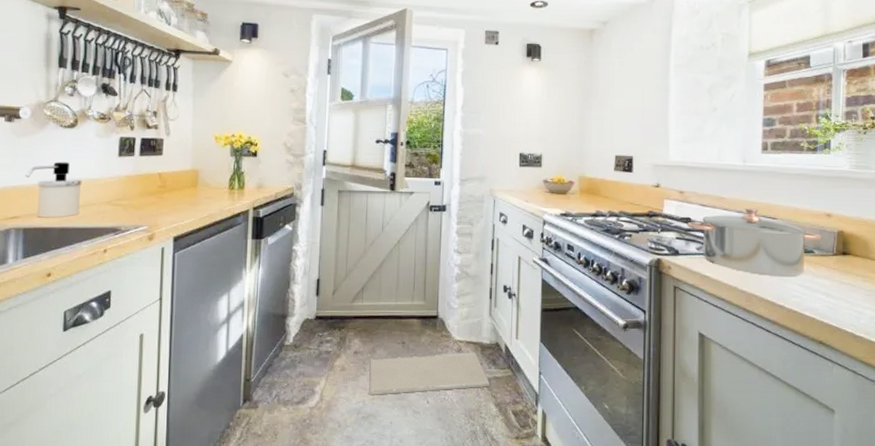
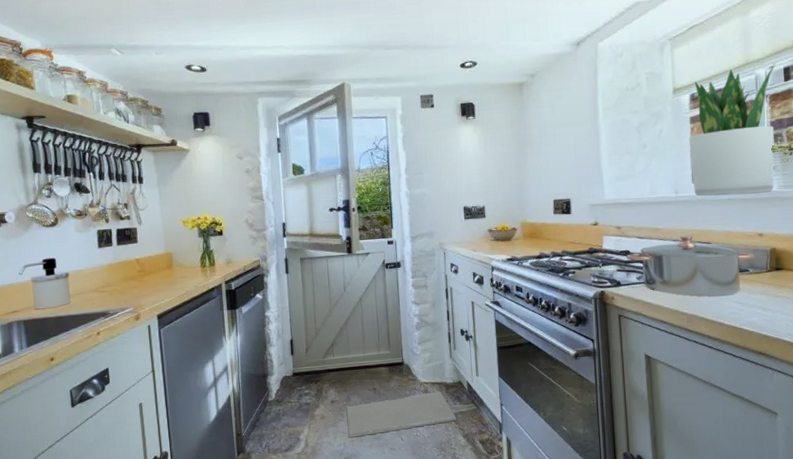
planter: none [761,38,854,171] -> present [689,63,775,197]

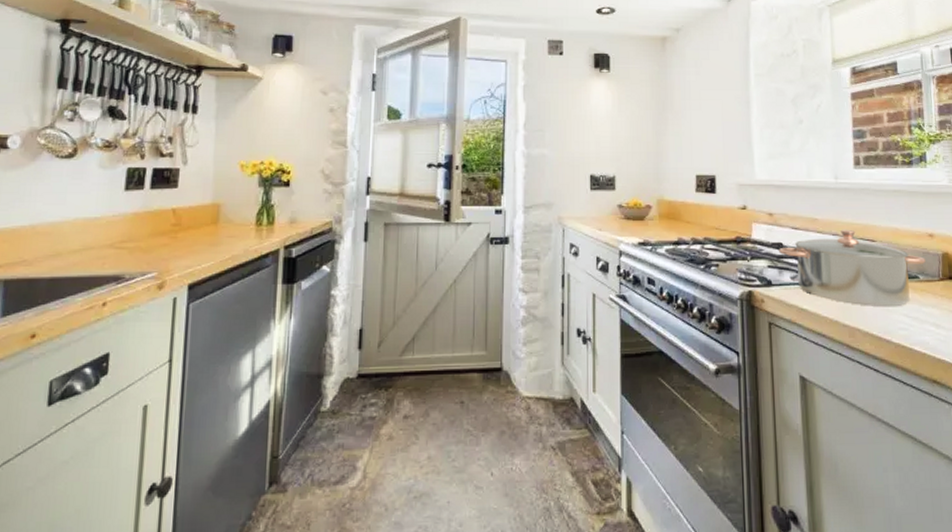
soap dispenser: present [18,257,71,310] -> none [10,198,81,266]
door mat: present [346,391,456,438] -> none [422,410,564,469]
planter: present [689,63,775,197] -> none [849,42,945,186]

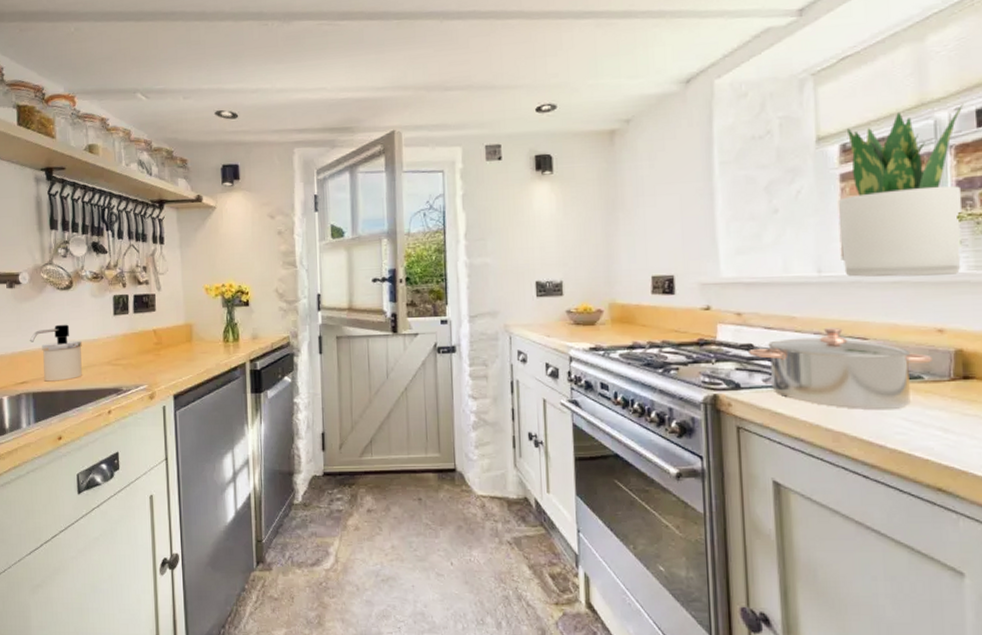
soap dispenser: none [10,198,81,266] -> present [29,324,83,382]
planter: none [849,42,945,186] -> present [837,104,964,277]

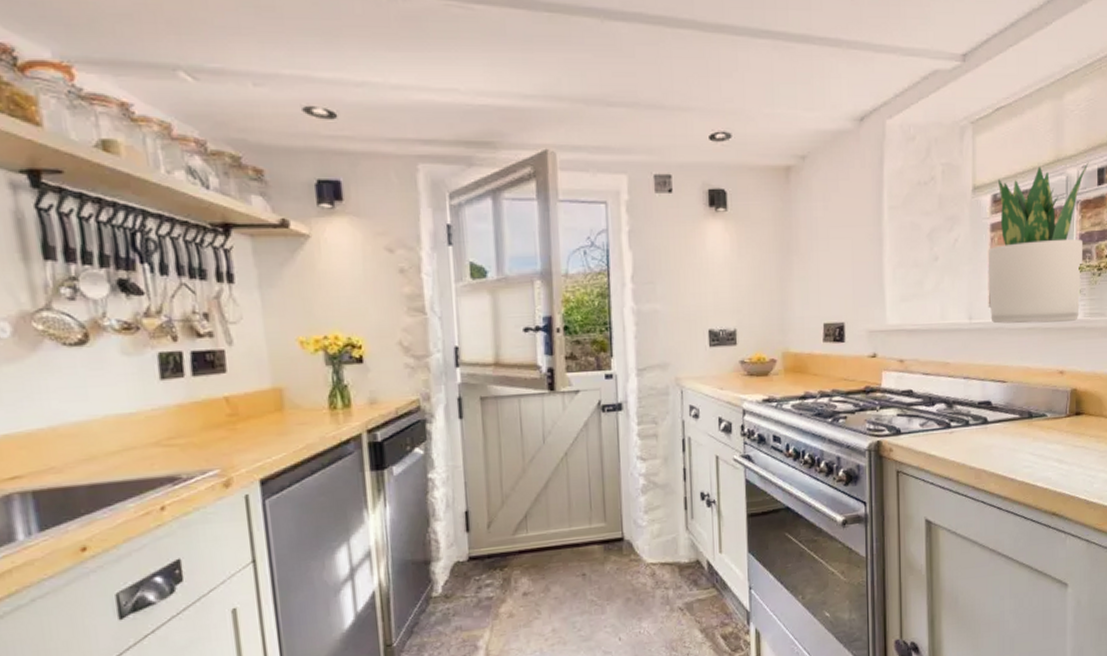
soap dispenser: present [29,324,83,382] -> none [20,393,115,474]
cooking pot: present [749,327,933,411] -> none [909,371,1054,448]

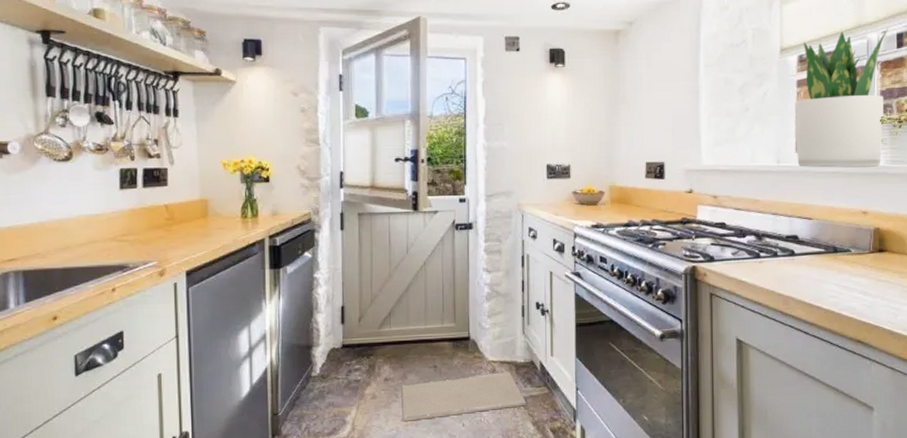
door mat: none [543,574,692,641] -> present [401,372,526,422]

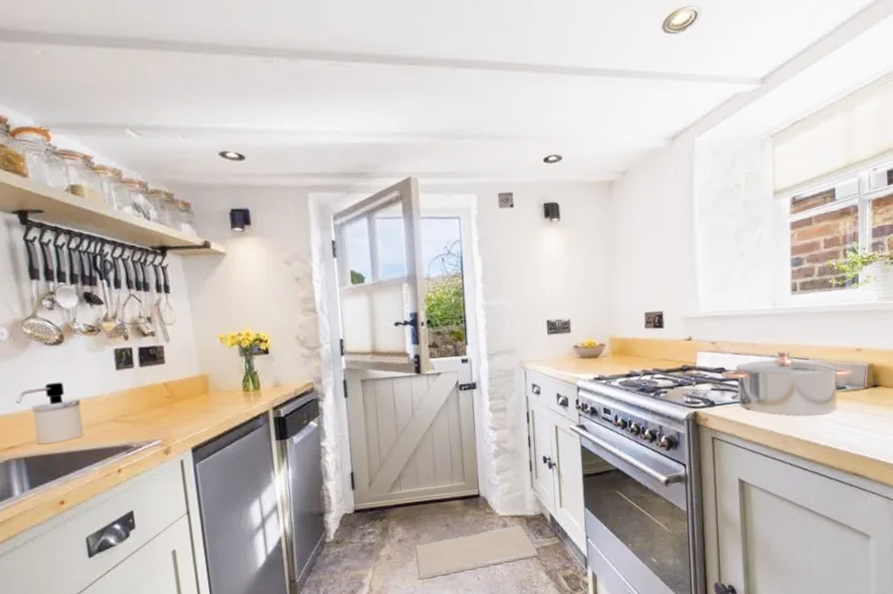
soap dispenser: none [19,198,84,259] -> present [15,382,84,445]
cooking pot: none [722,209,858,278] -> present [721,350,853,416]
planter: present [794,28,888,168] -> none [788,165,879,309]

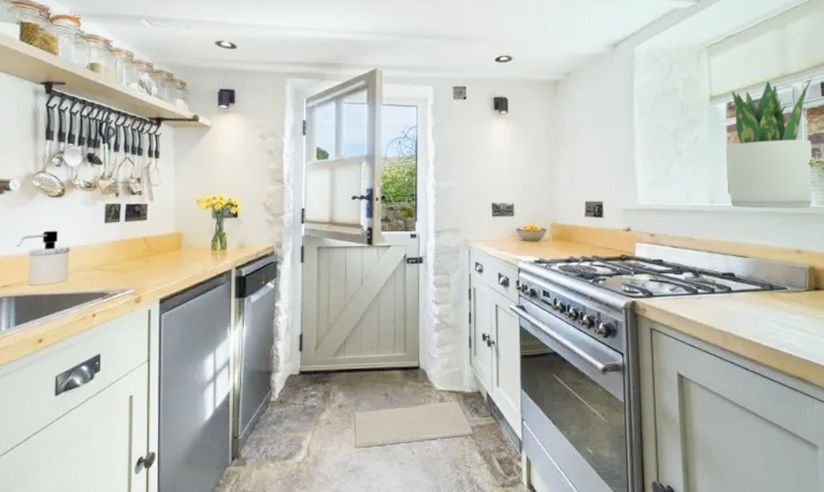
cooking pot: present [721,350,853,416] -> none [660,247,793,315]
planter: none [788,165,879,309] -> present [725,77,813,208]

